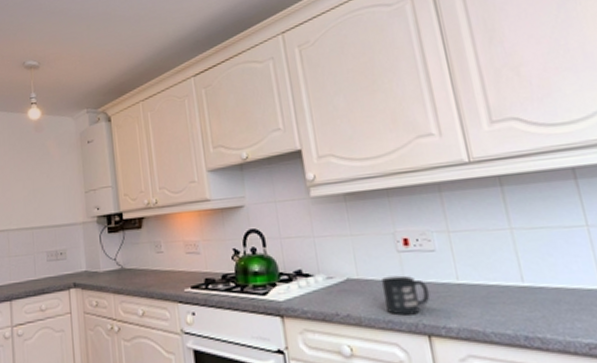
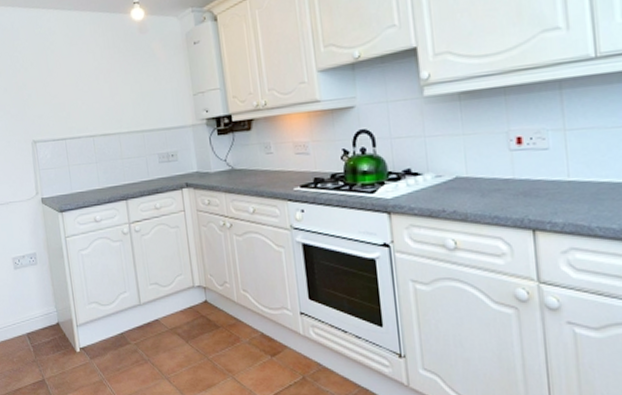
mug: present [380,275,431,316] -> none [490,173,539,212]

